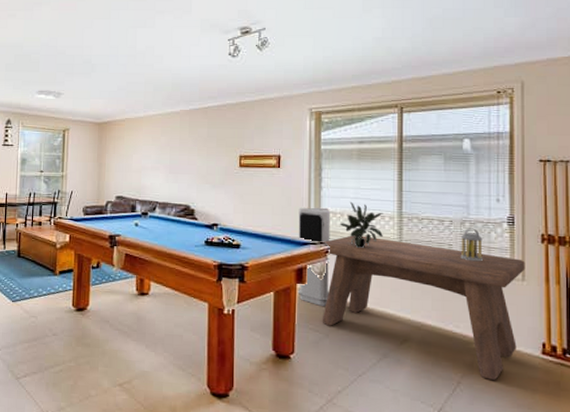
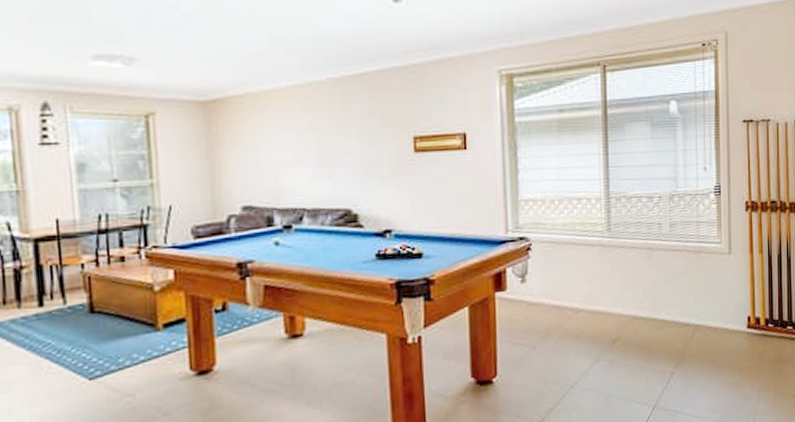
air purifier: present [297,207,330,306] -> none [492,195,534,315]
bench: present [322,235,525,380] -> none [524,224,732,365]
potted plant: present [340,201,384,249] -> none [542,184,590,241]
lantern: present [460,228,483,262] -> none [670,202,692,240]

